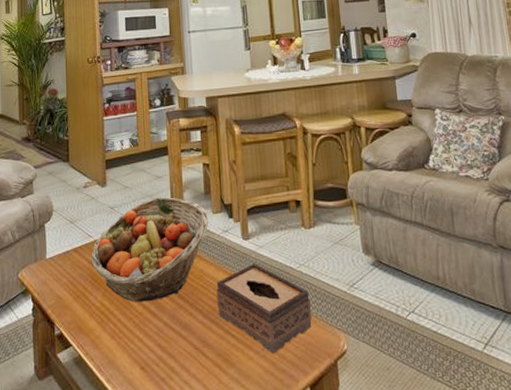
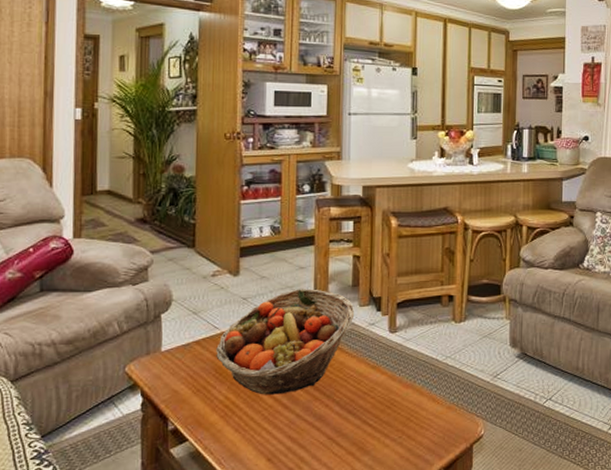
tissue box: present [216,264,313,354] -> none [356,356,454,441]

